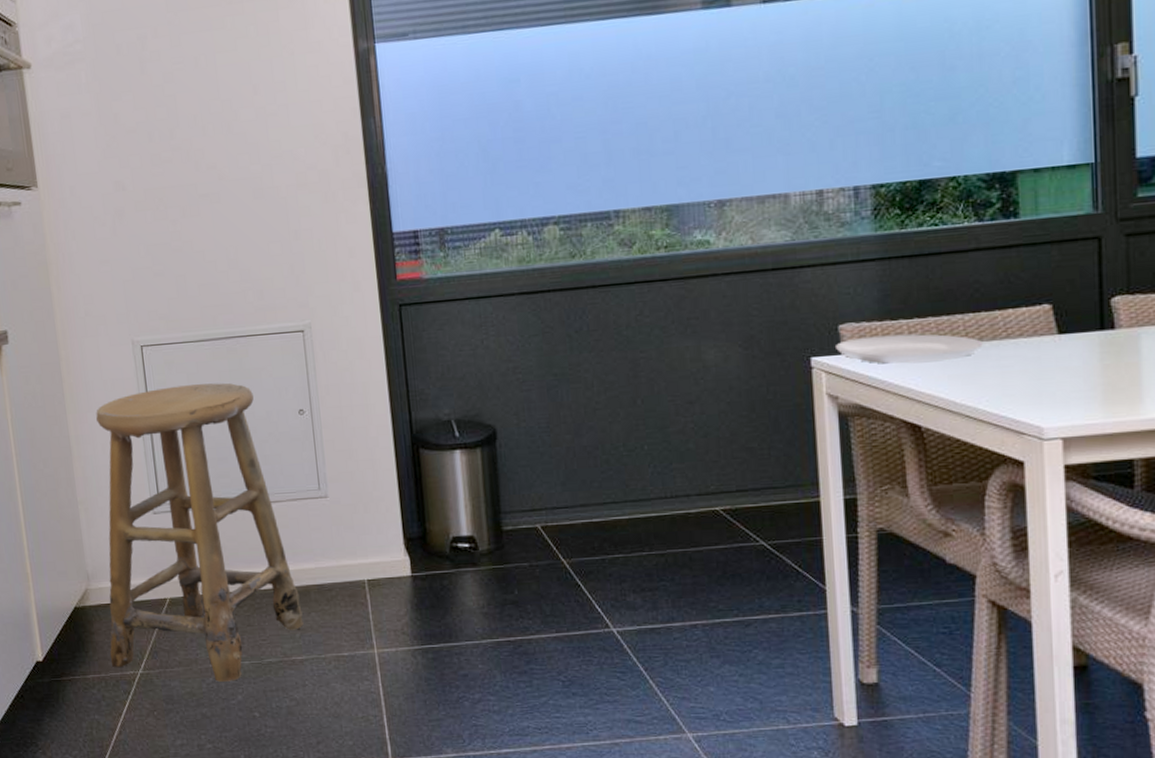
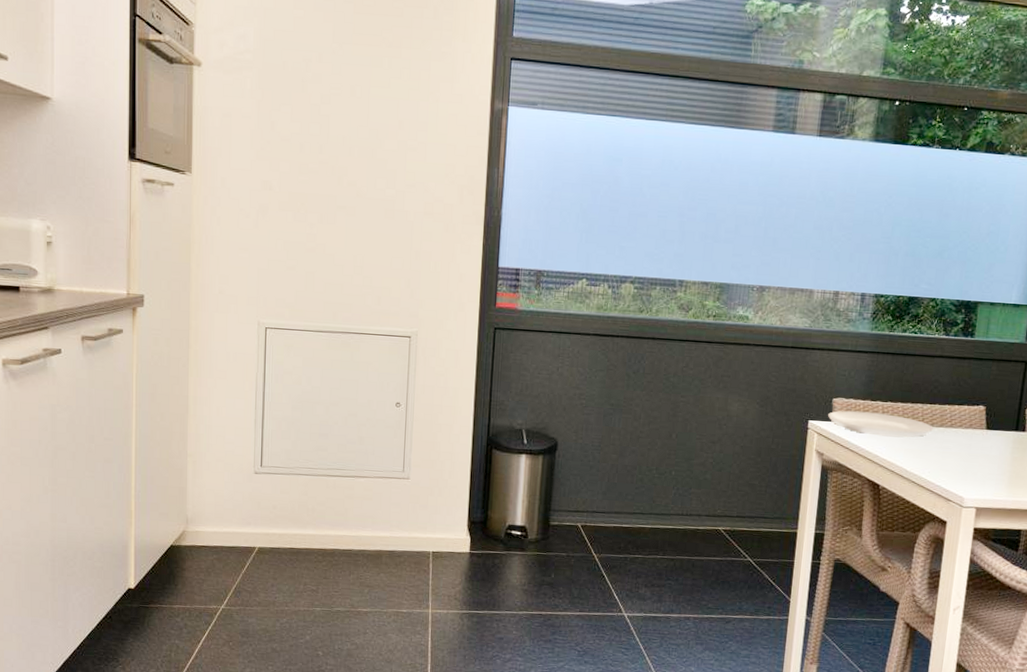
step stool: present [96,382,304,682] -> none [197,366,373,623]

